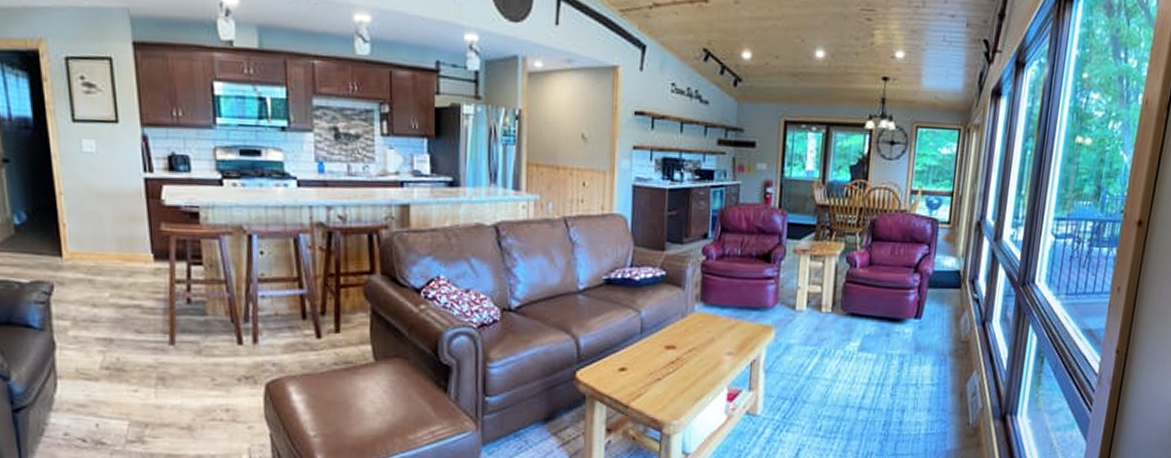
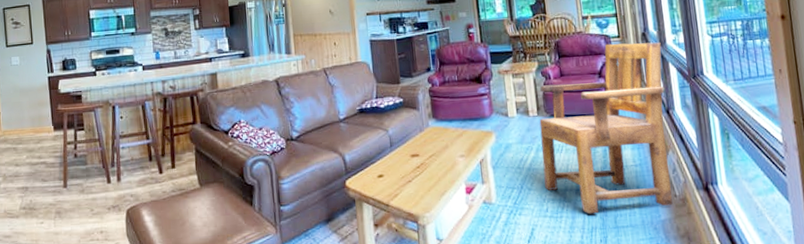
armchair: none [823,230,996,437] -> present [539,42,673,214]

